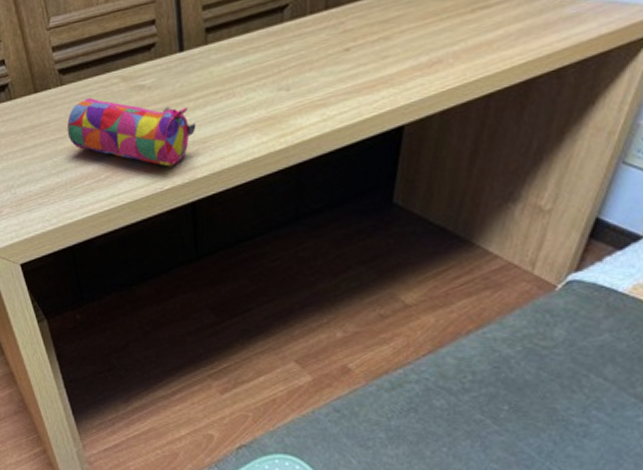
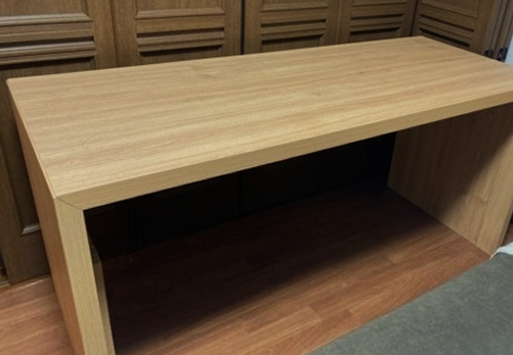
pencil case: present [66,97,196,167] -> none [141,78,248,141]

